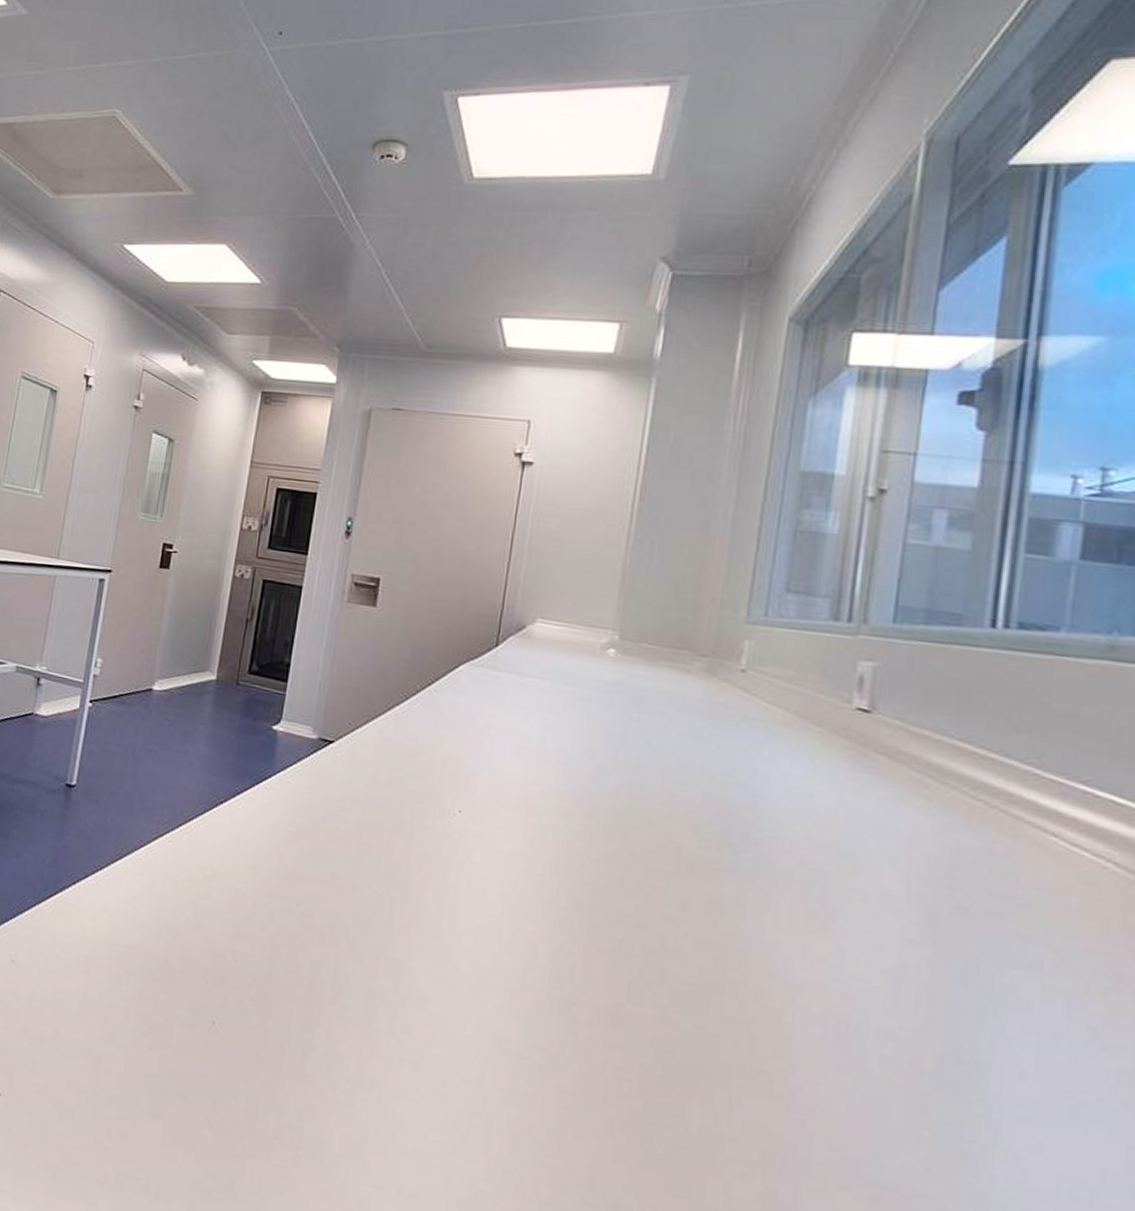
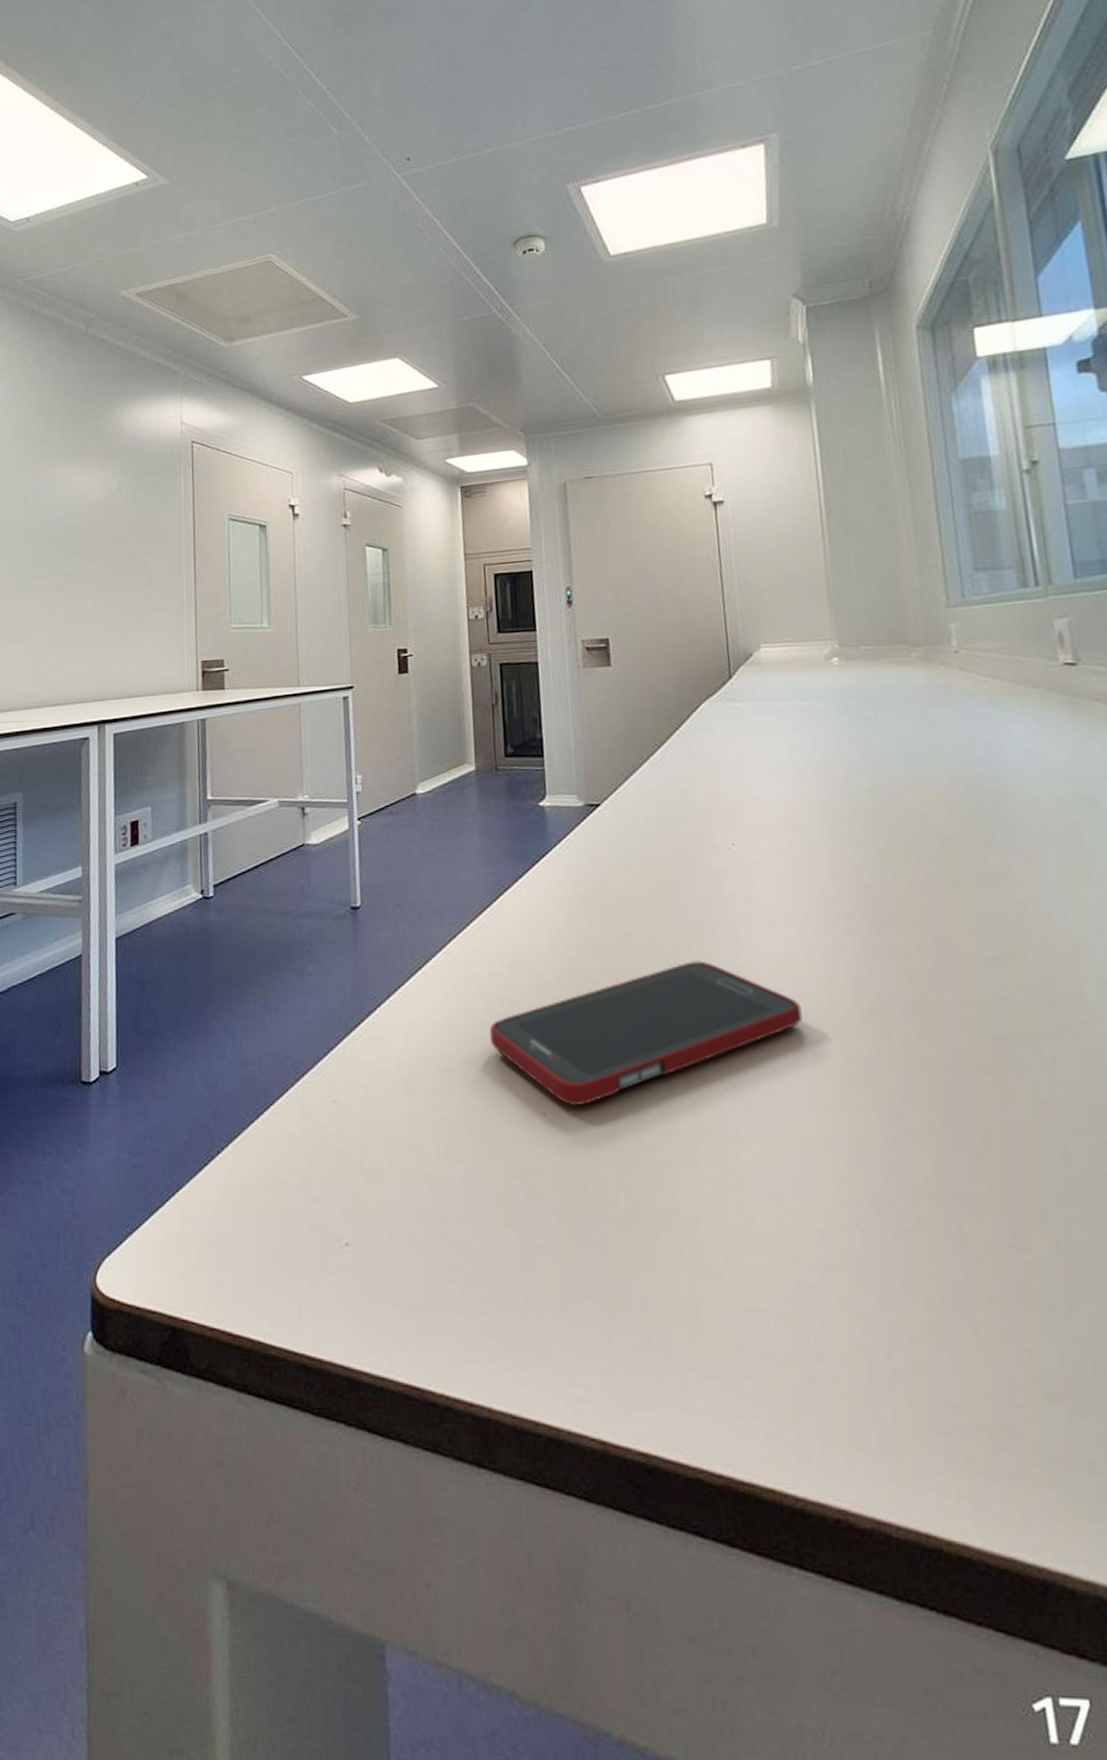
cell phone: none [174,914,492,1025] -> present [489,961,803,1107]

